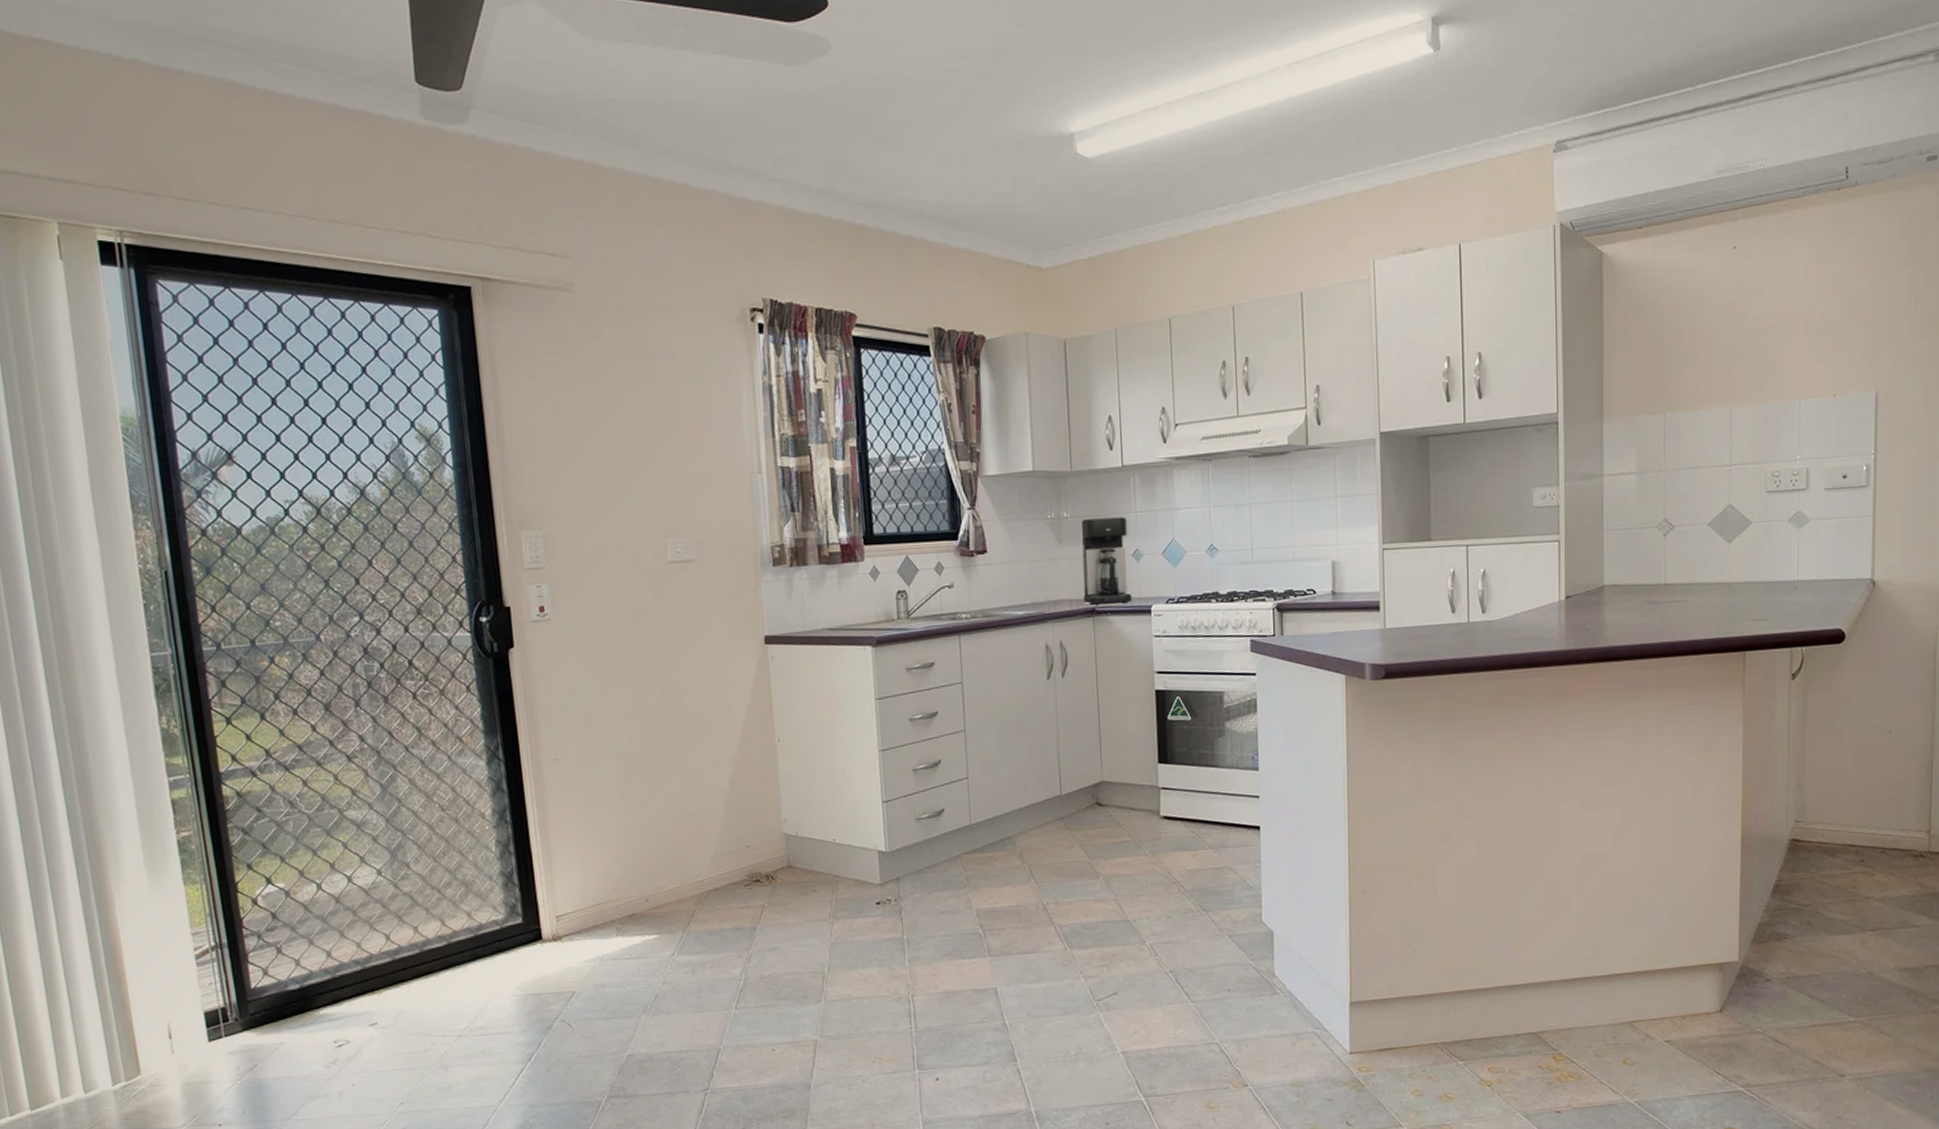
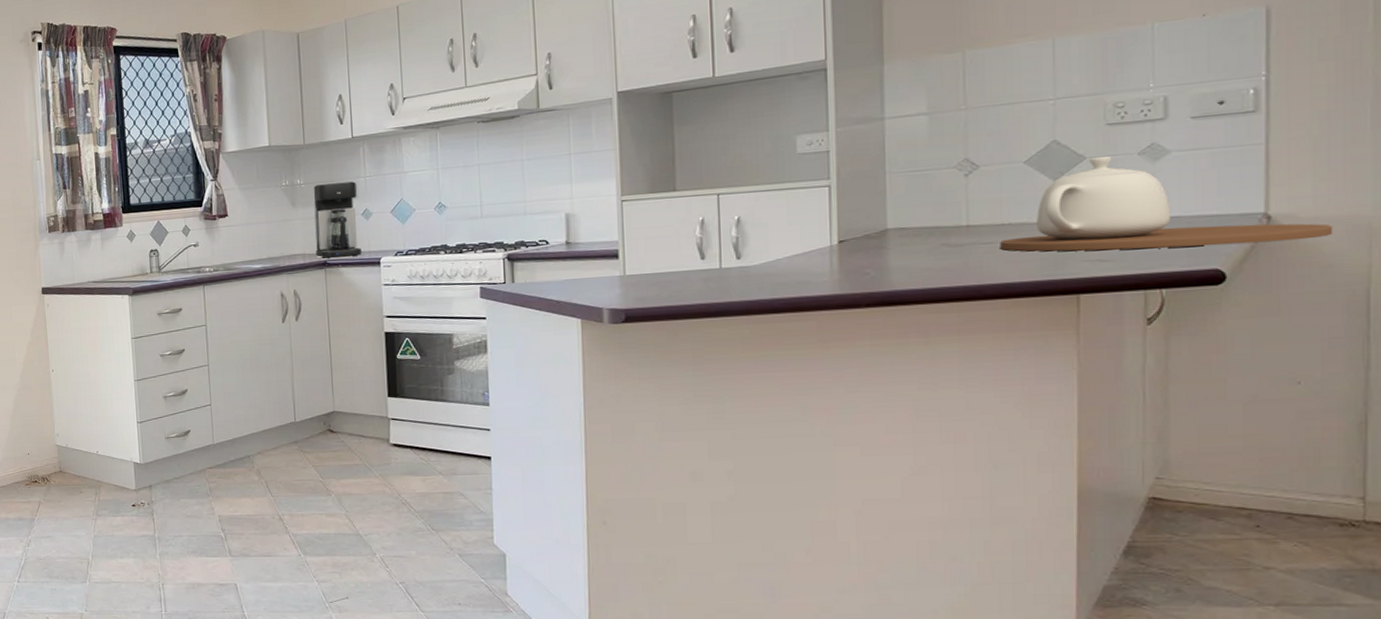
tea set: none [1689,521,1915,611] -> present [1000,156,1334,252]

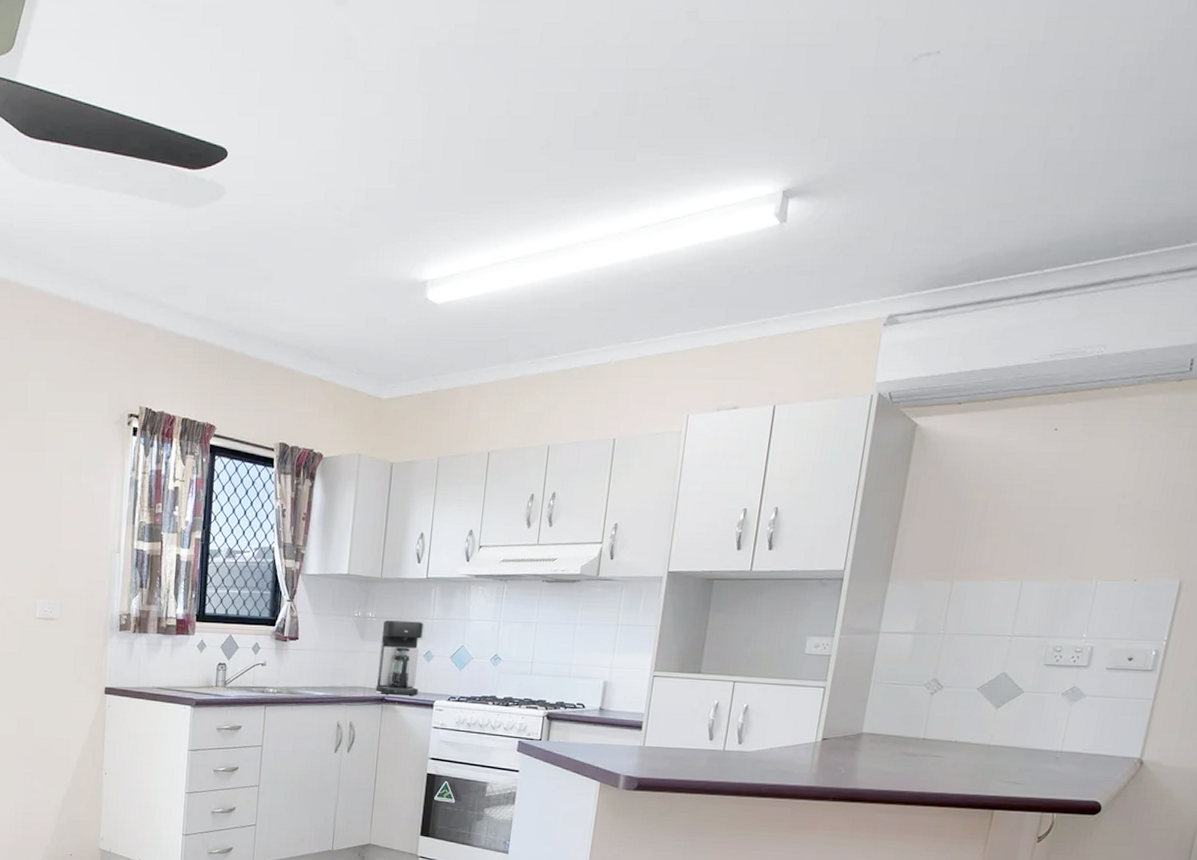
tea set: present [1000,156,1334,252] -> none [944,692,1184,785]

